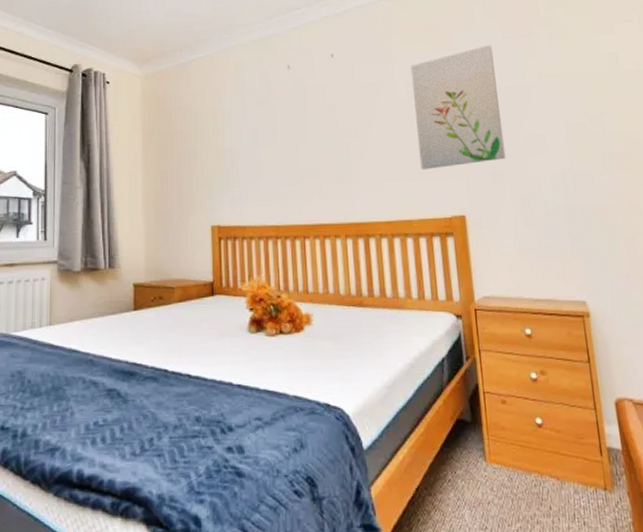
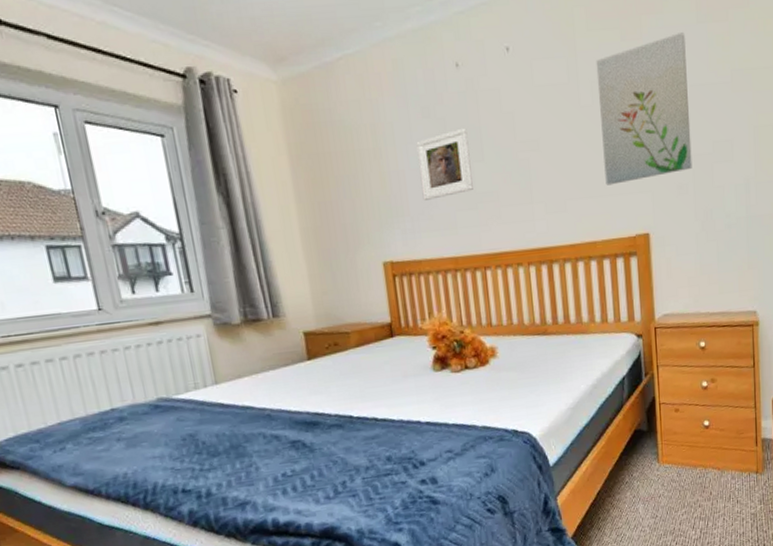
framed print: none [249,116,297,174] -> present [416,127,473,200]

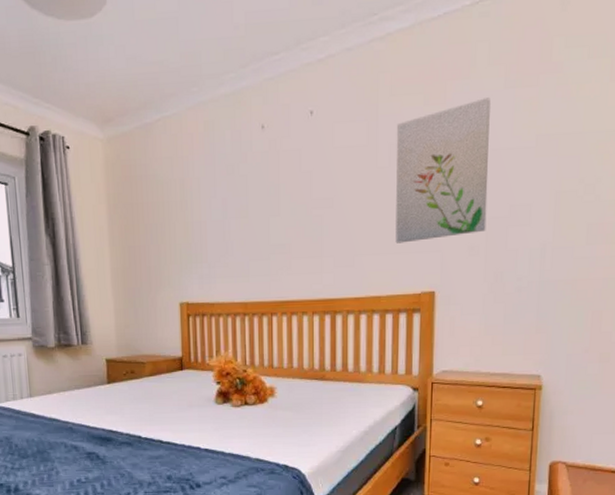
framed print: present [416,127,473,200] -> none [219,184,267,249]

